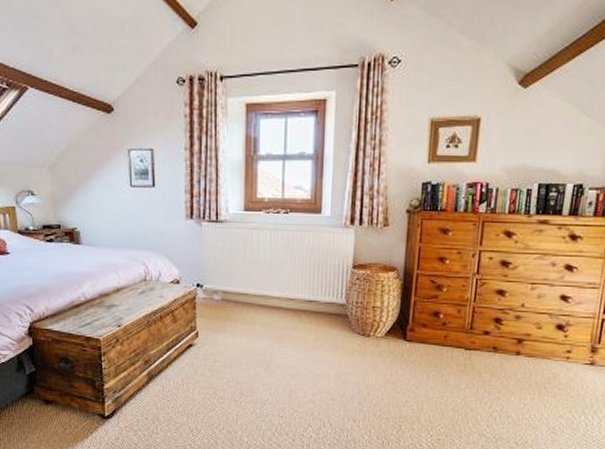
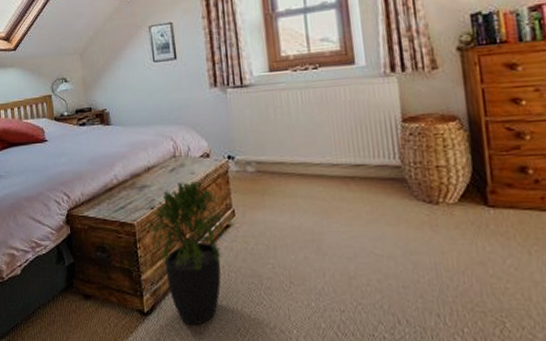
potted plant: none [111,303,194,427] -> present [145,180,231,326]

